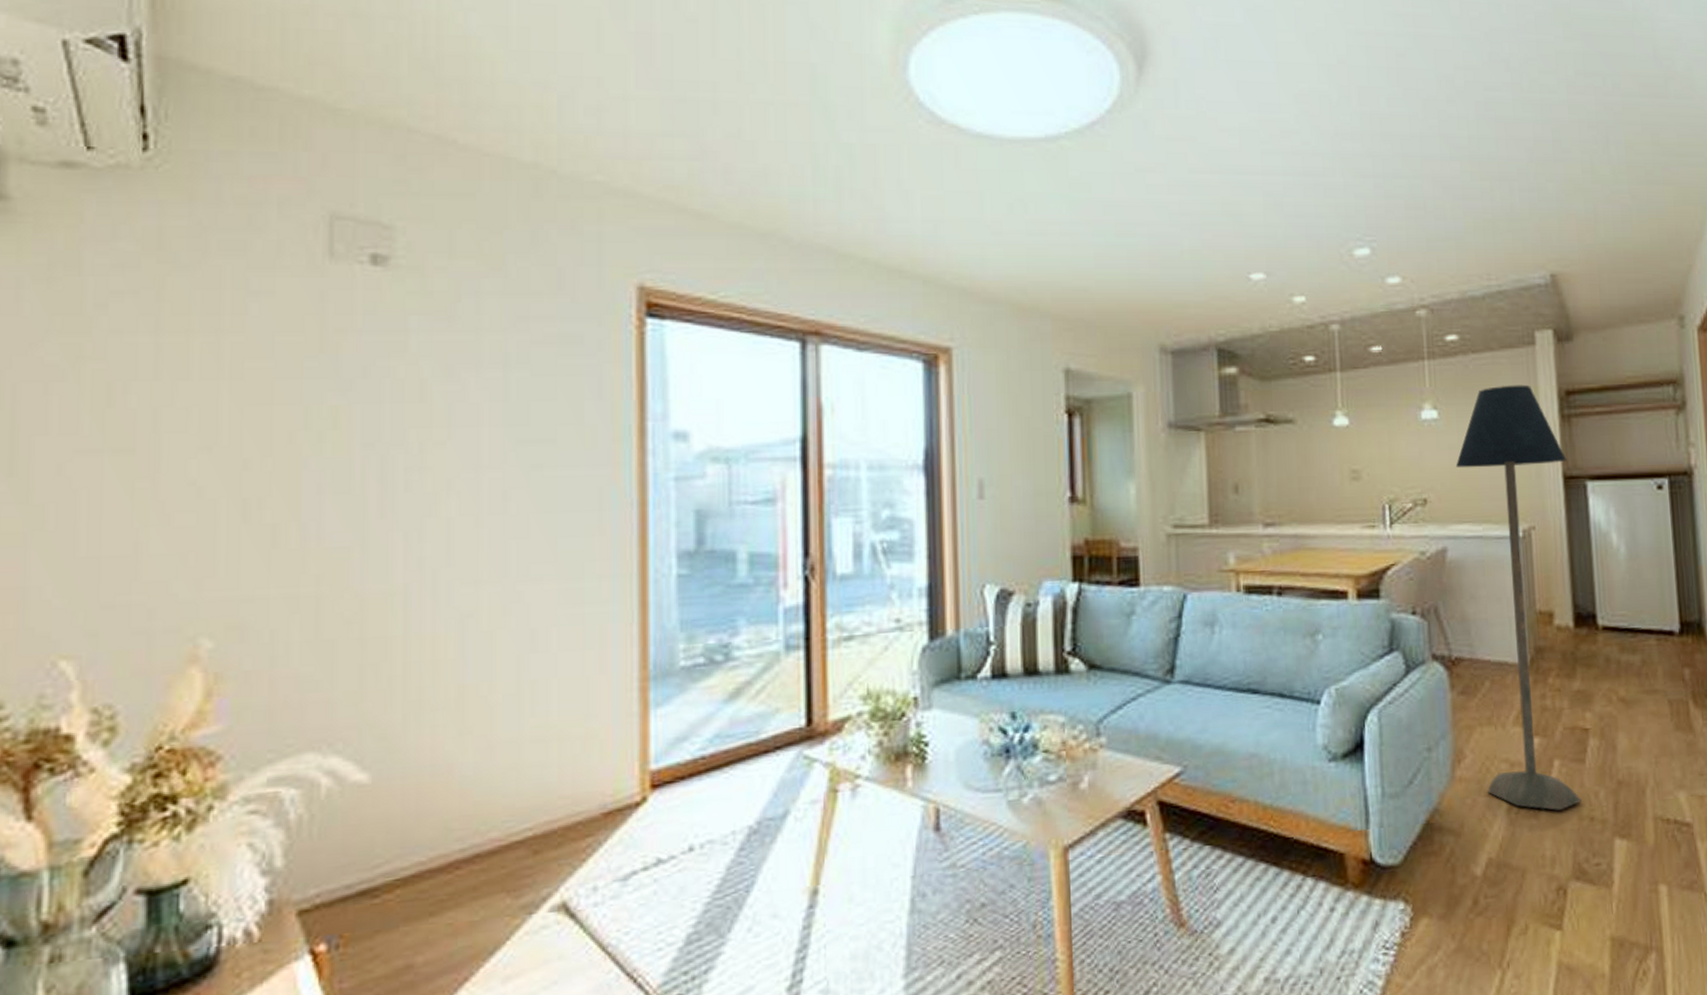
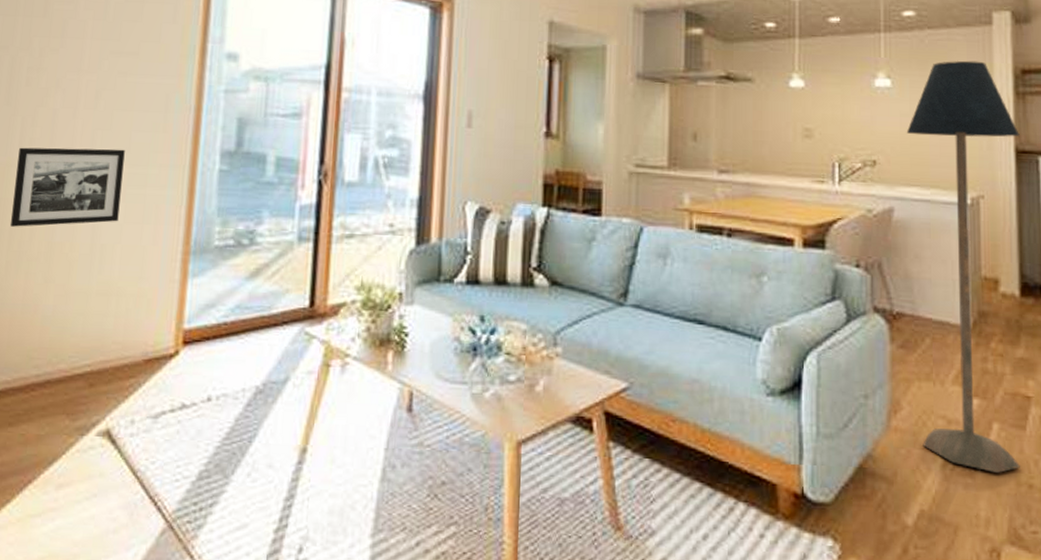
picture frame: none [404,561,550,671] -> present [11,147,125,227]

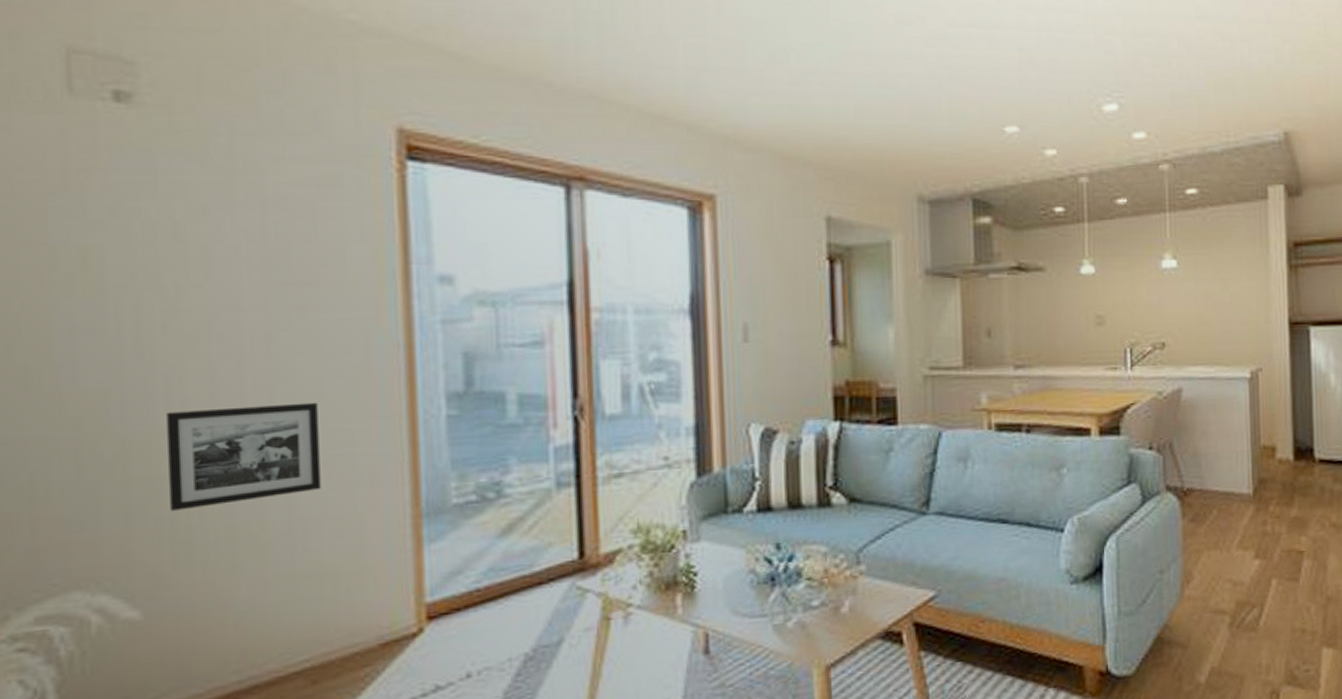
floor lamp: present [906,60,1020,473] -> none [1192,236,1295,624]

